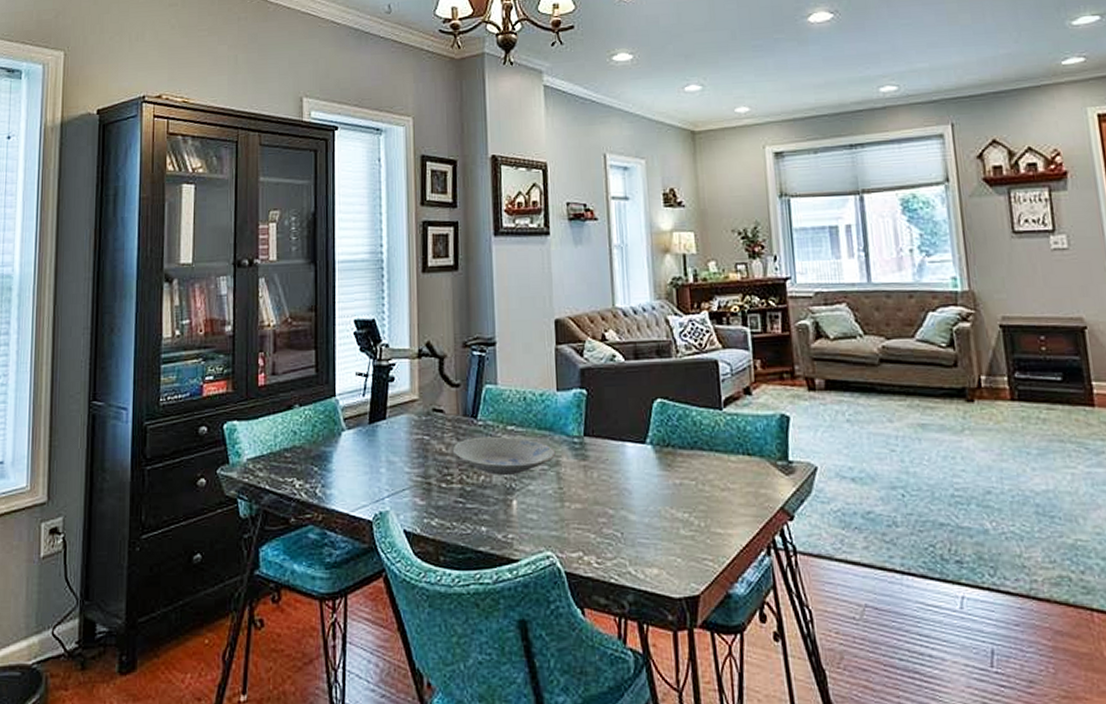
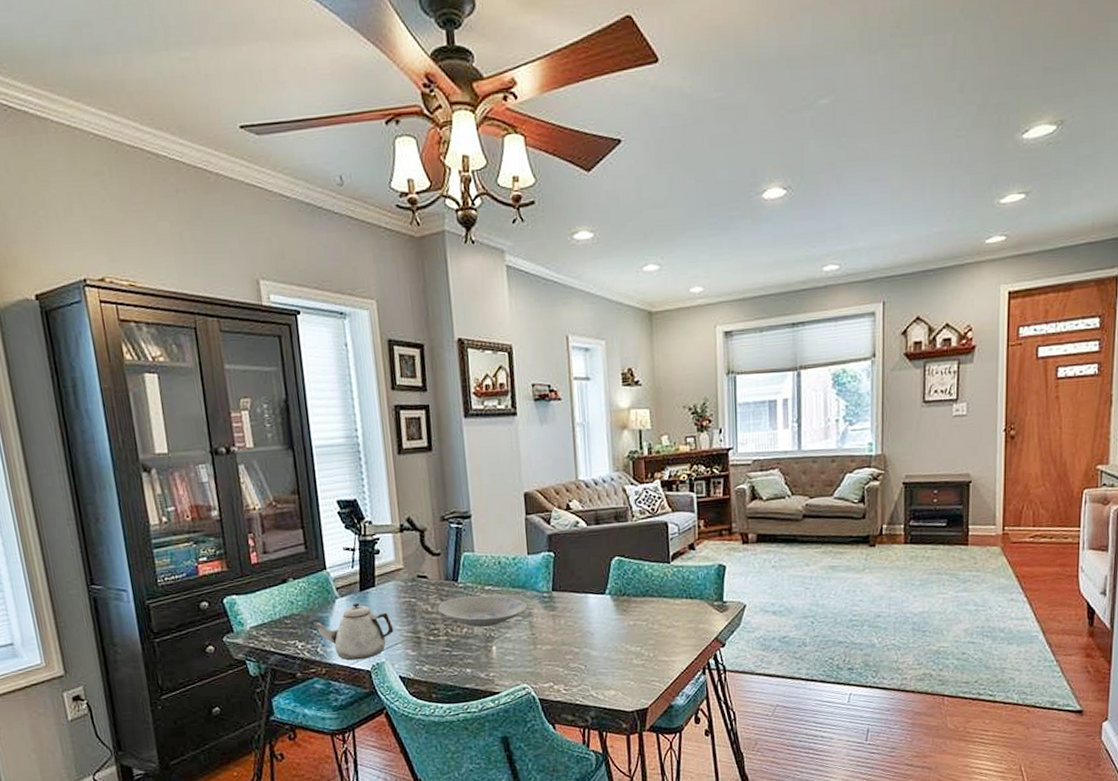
teapot: none [316,437,402,507] -> present [314,602,394,661]

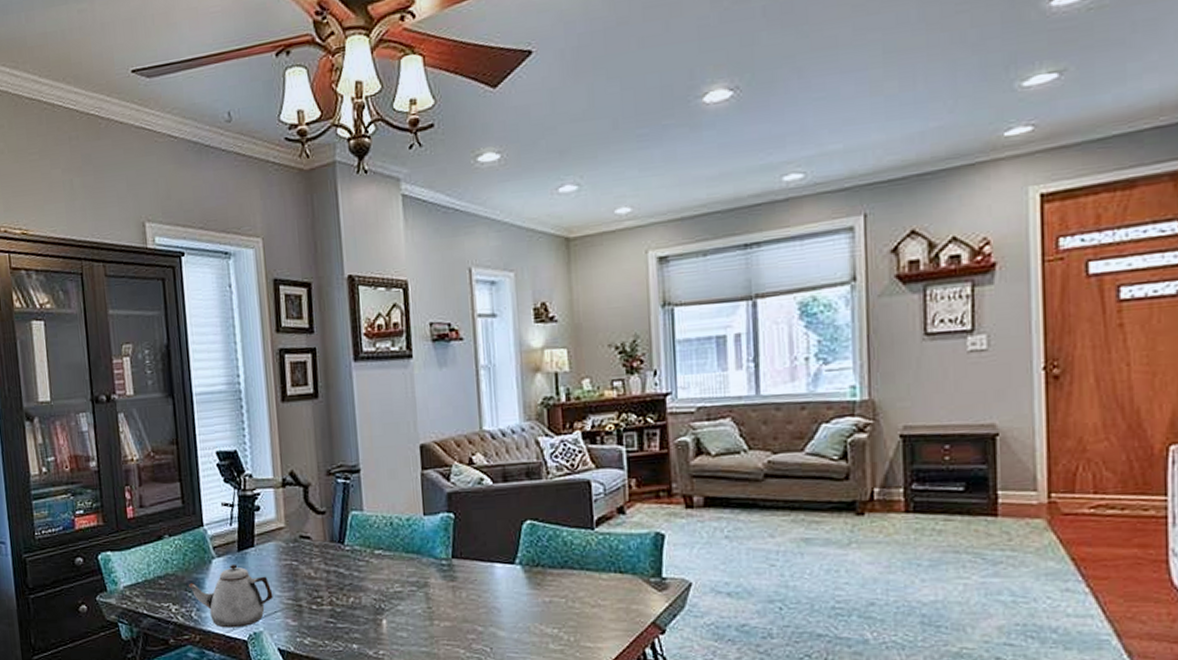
bowl: present [438,595,528,627] -> none [322,560,424,597]

